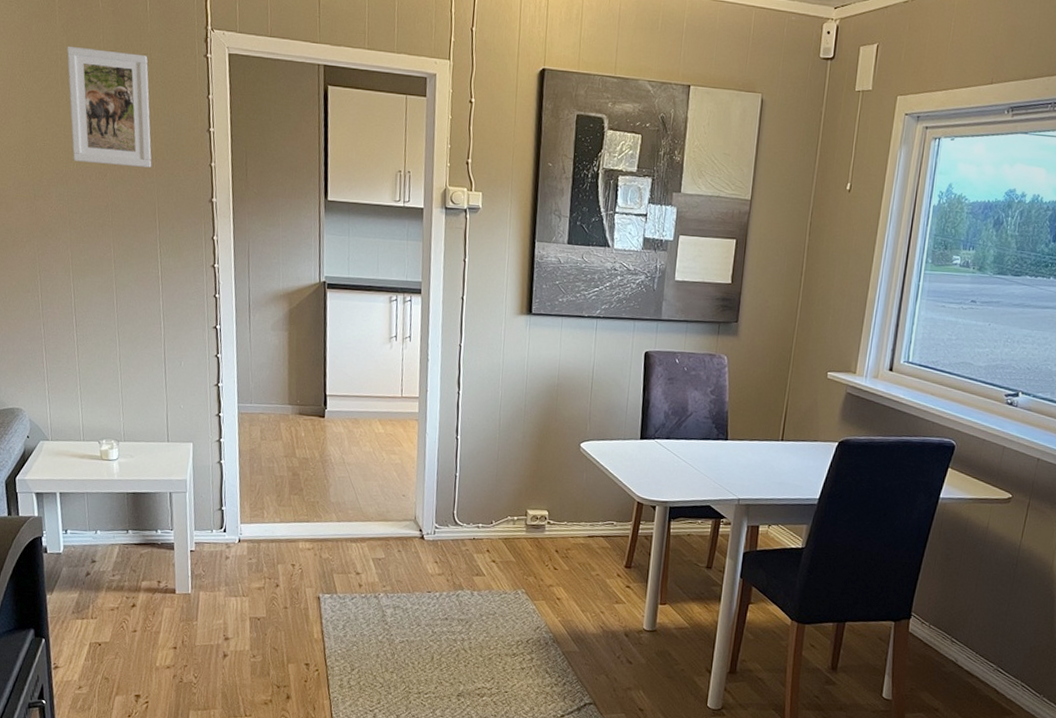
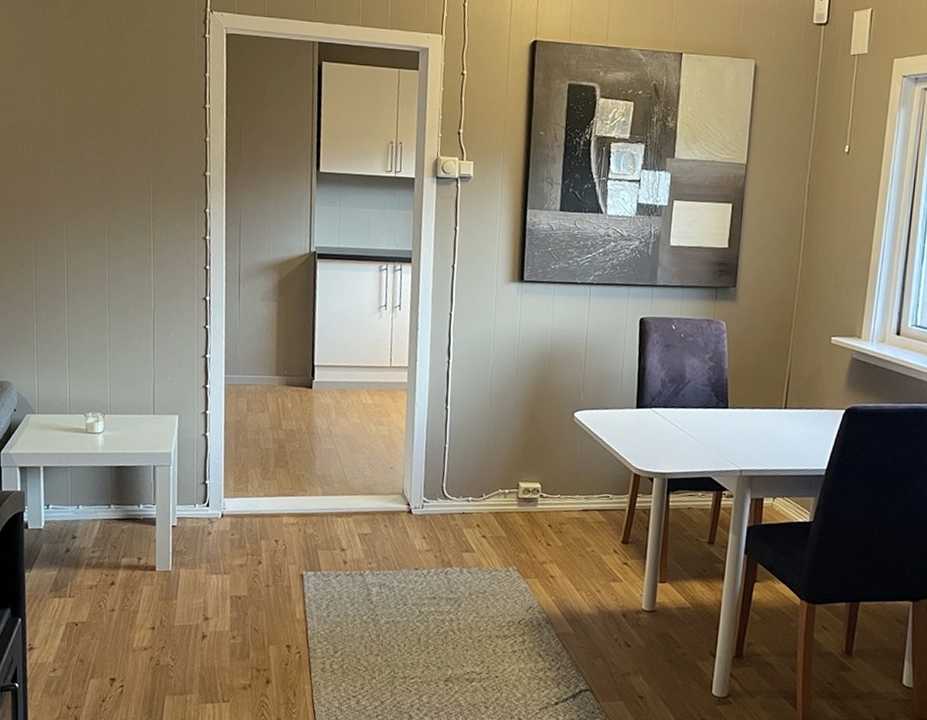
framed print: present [66,46,152,168] -> none [71,30,149,144]

